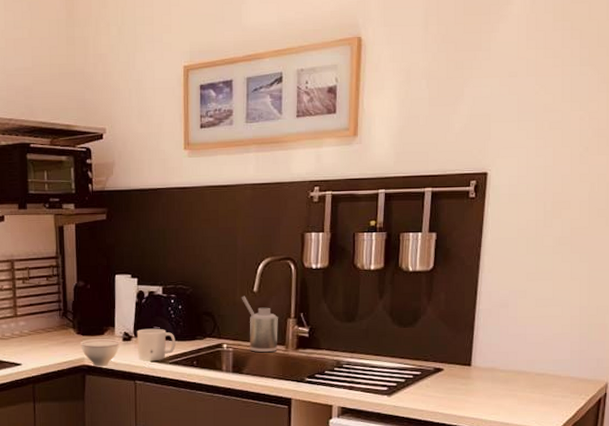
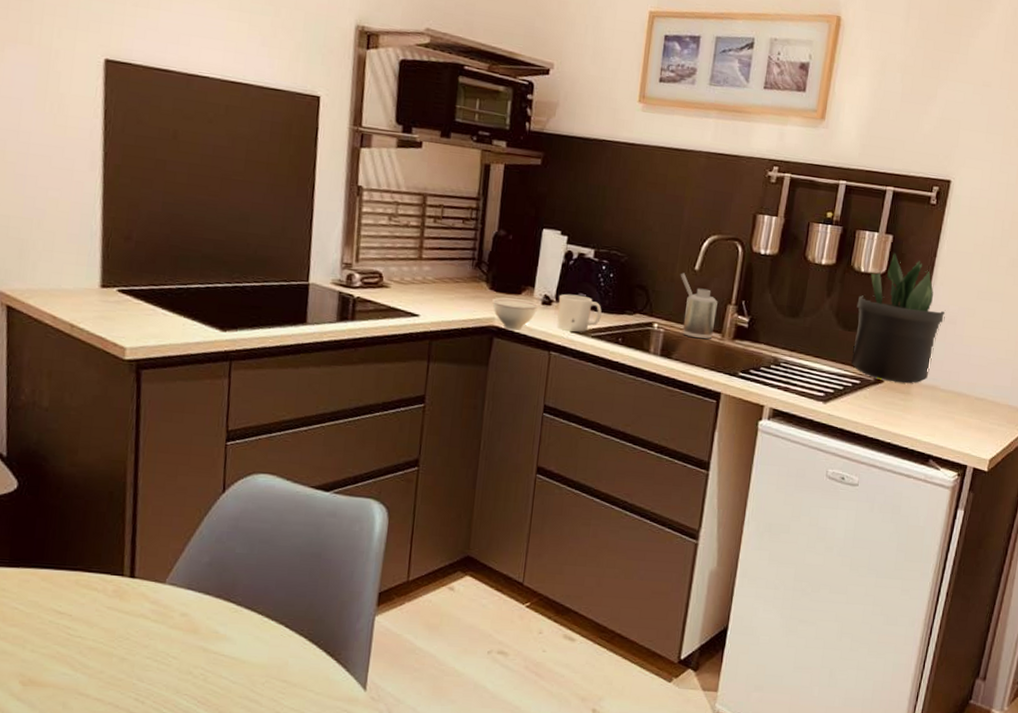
planter: none [409,249,497,368] -> present [851,253,946,383]

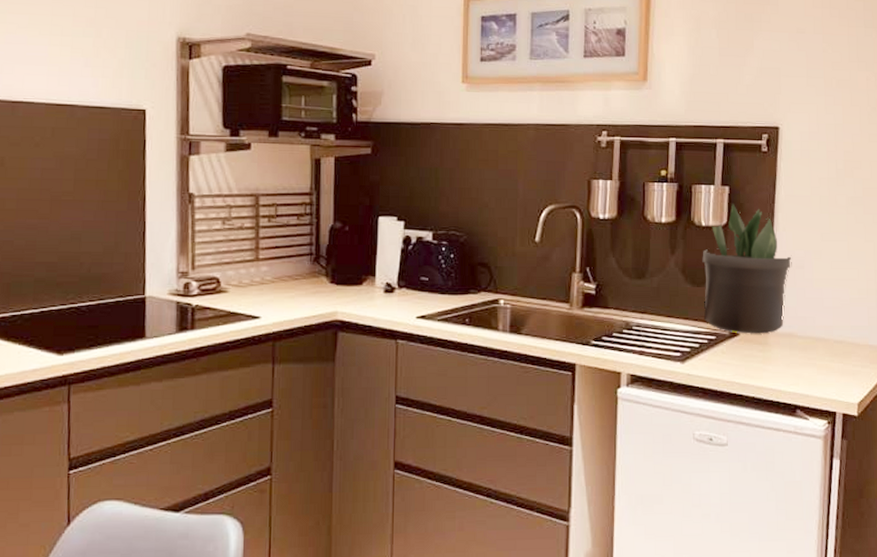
bowl: present [492,297,539,331] -> none [334,290,381,322]
mug: present [557,294,602,333] -> none [400,279,446,318]
soap dispenser: present [680,273,718,340] -> none [521,246,562,311]

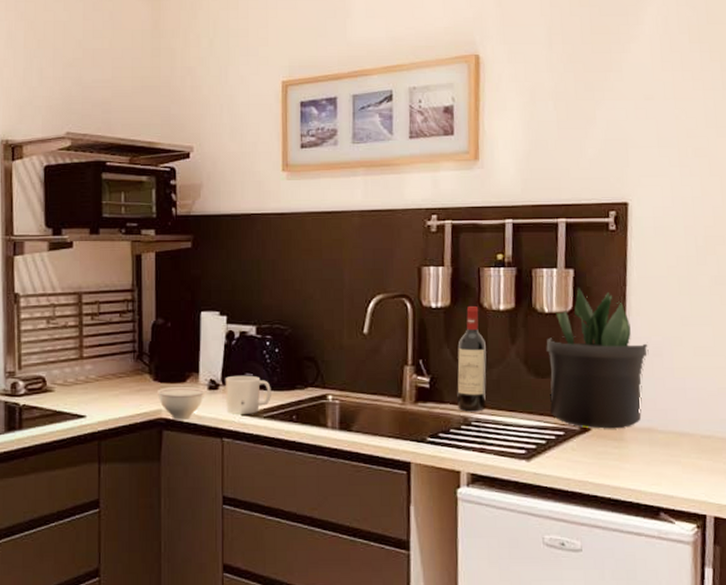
bowl: none [334,290,381,322] -> present [158,387,205,420]
mug: none [400,279,446,318] -> present [225,375,271,415]
wine bottle: none [620,218,648,316] -> present [457,306,487,411]

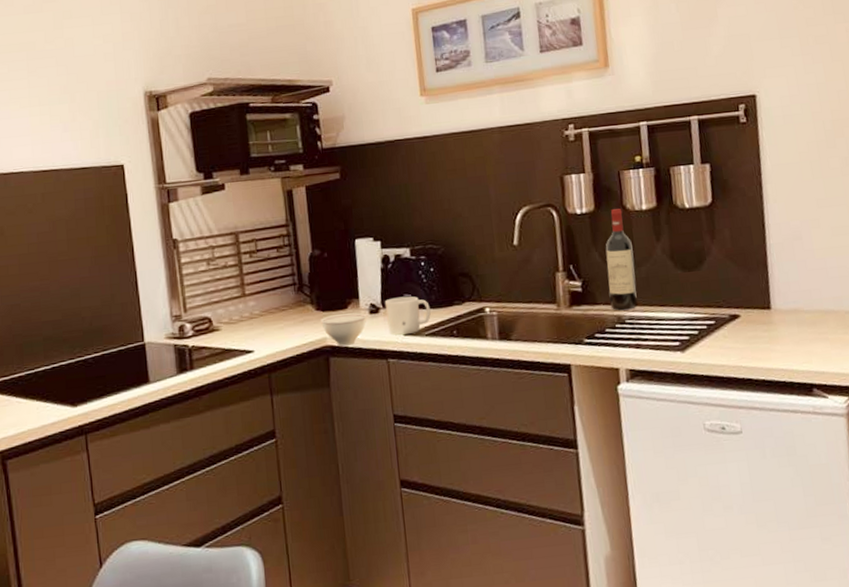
planter: present [546,288,649,428] -> none [690,181,789,314]

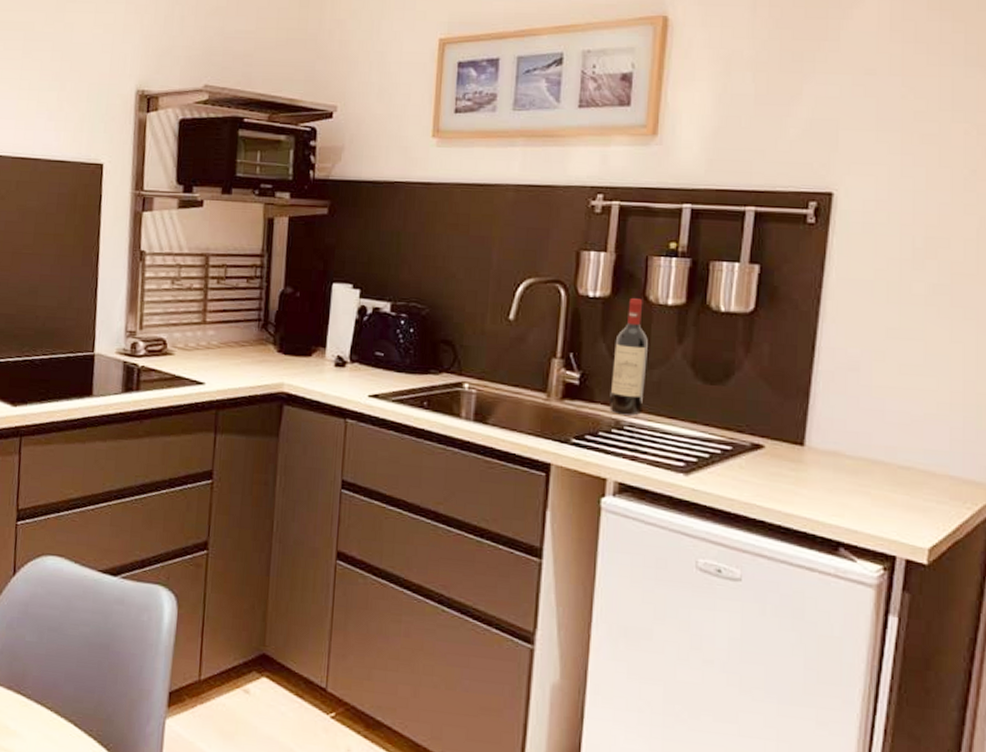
bowl: present [321,312,367,346] -> none [281,360,332,396]
mug: present [384,296,431,336] -> none [352,353,402,397]

